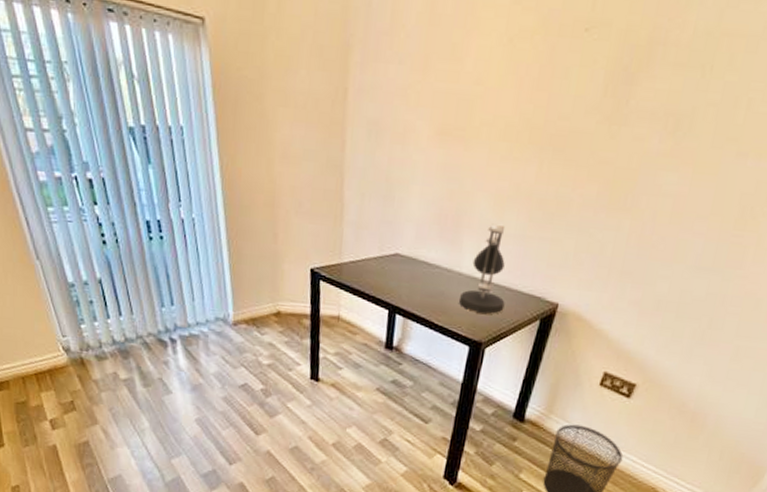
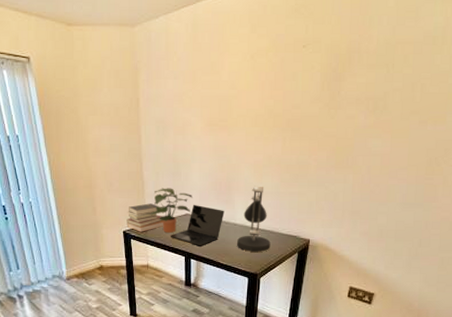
books: none [315,234,366,273] -> present [126,203,164,232]
potted plant: none [348,215,407,278] -> present [150,188,193,234]
laptop: none [371,241,448,299] -> present [170,204,225,246]

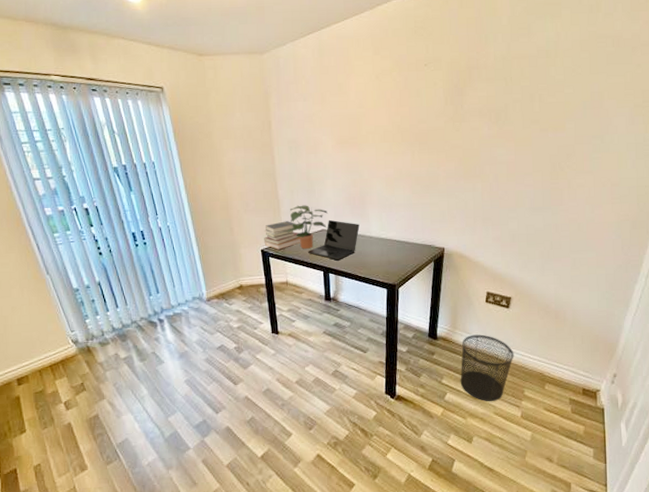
desk lamp: present [237,186,271,253] -> none [374,198,407,264]

